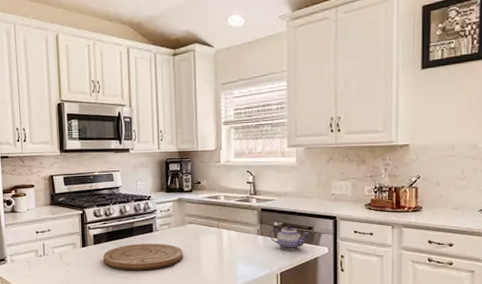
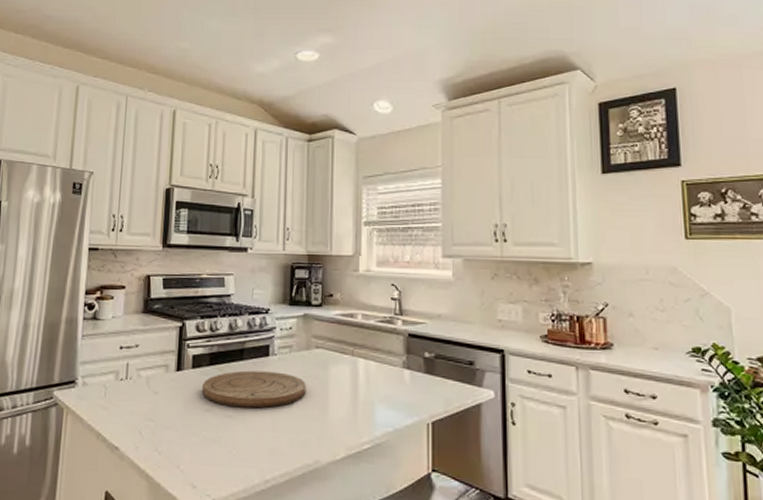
teapot: present [270,225,308,250] -> none [419,358,469,392]

